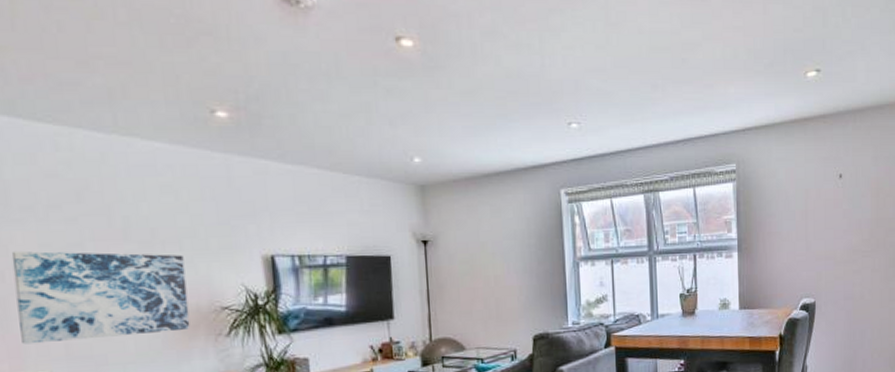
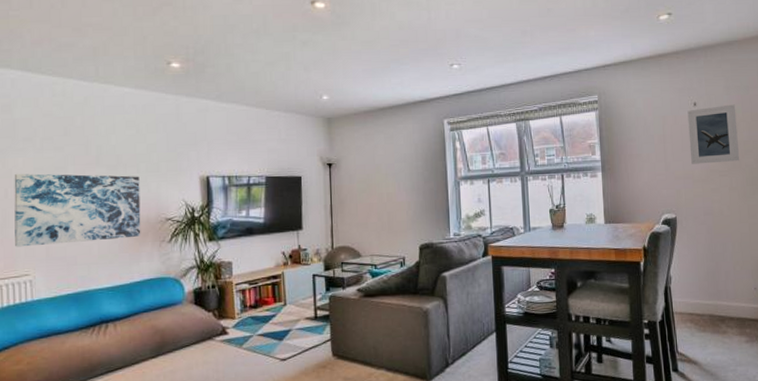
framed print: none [832,177,883,244] -> present [687,104,739,164]

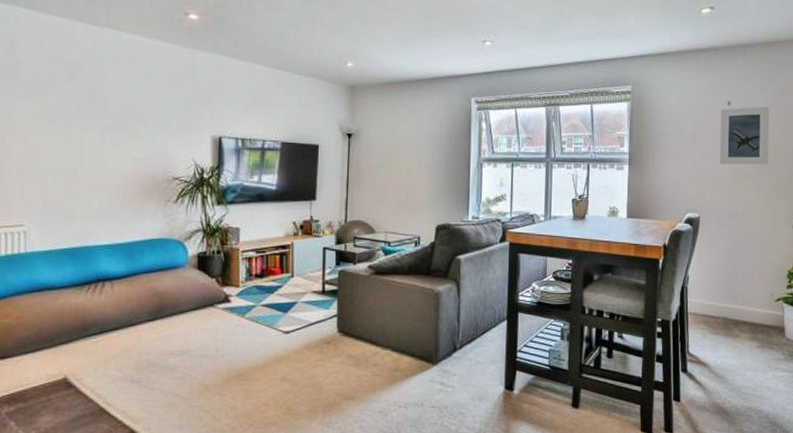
wall art: present [14,173,141,247] -> none [10,117,148,196]

